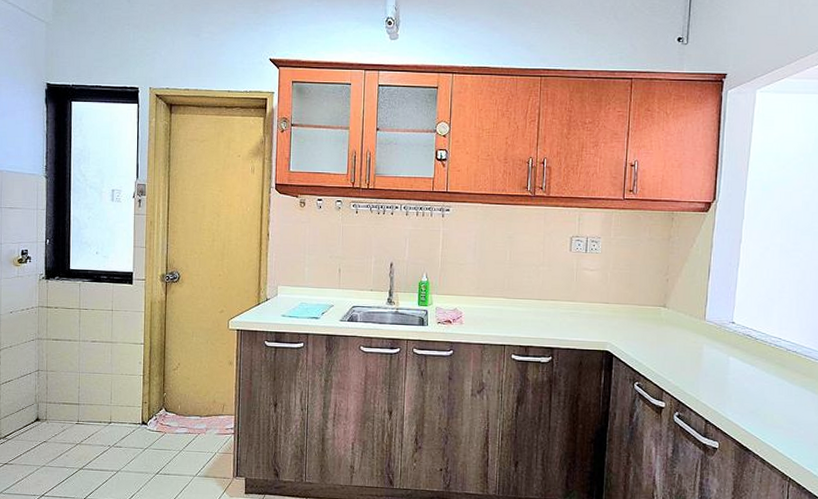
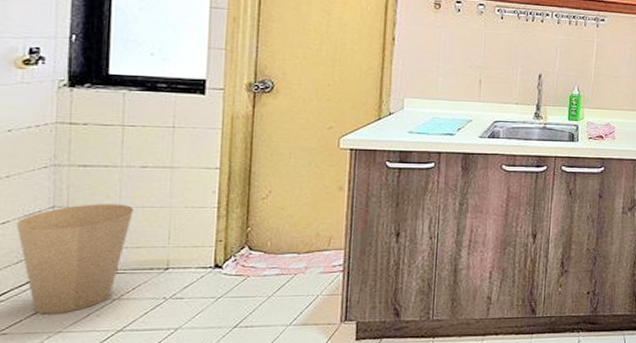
trash can: none [16,369,88,452] -> present [15,204,133,315]

